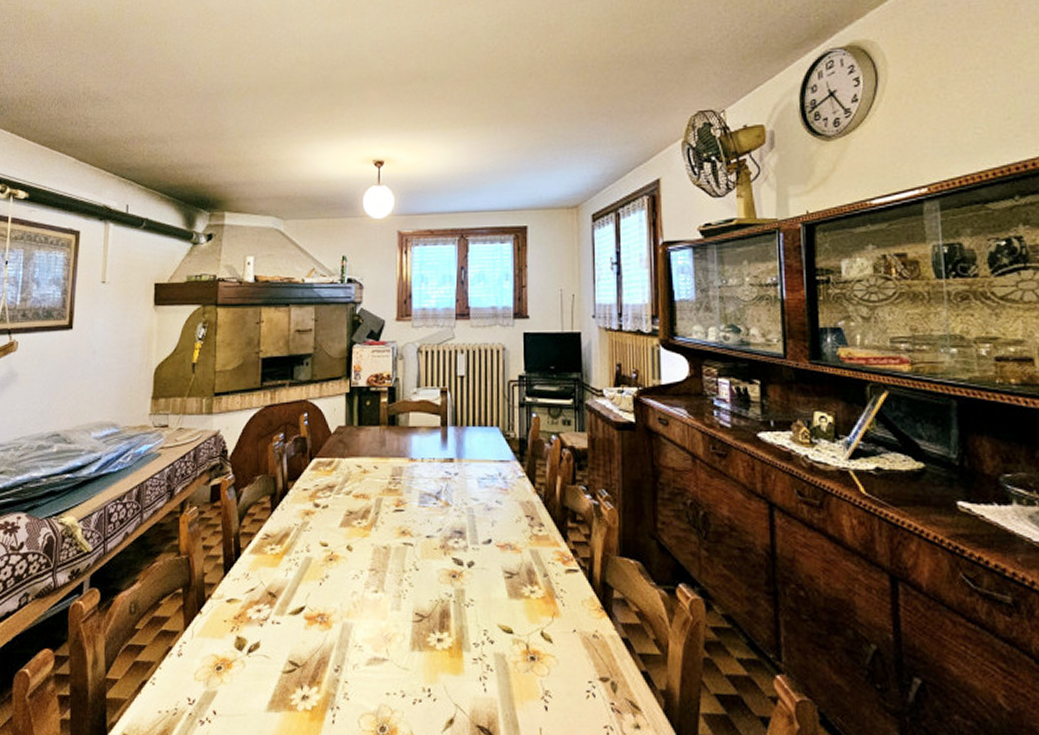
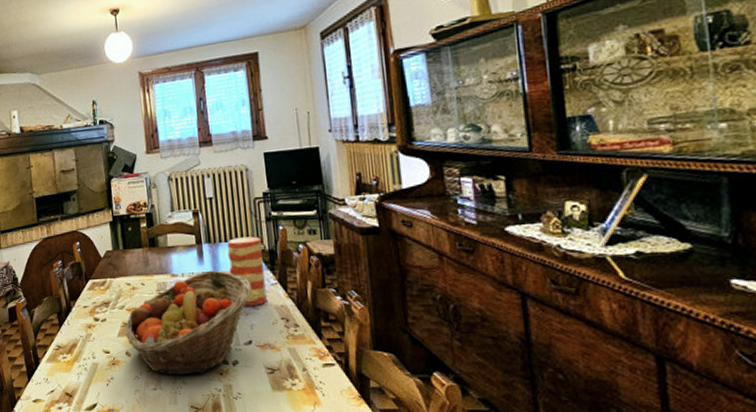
fruit basket: none [350,457,497,576] -> present [125,270,252,375]
vase: none [474,422,512,500] -> present [227,236,267,306]

